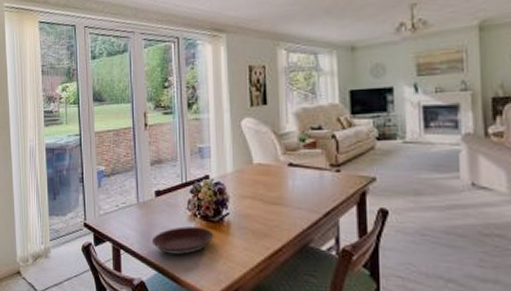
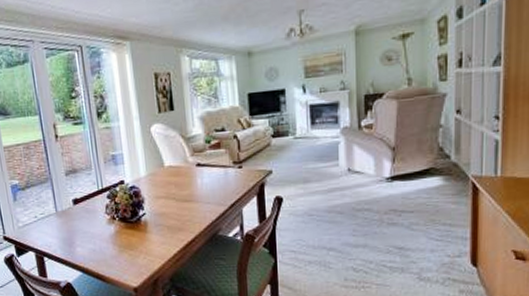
plate: present [151,226,214,255] -> none [73,228,133,256]

